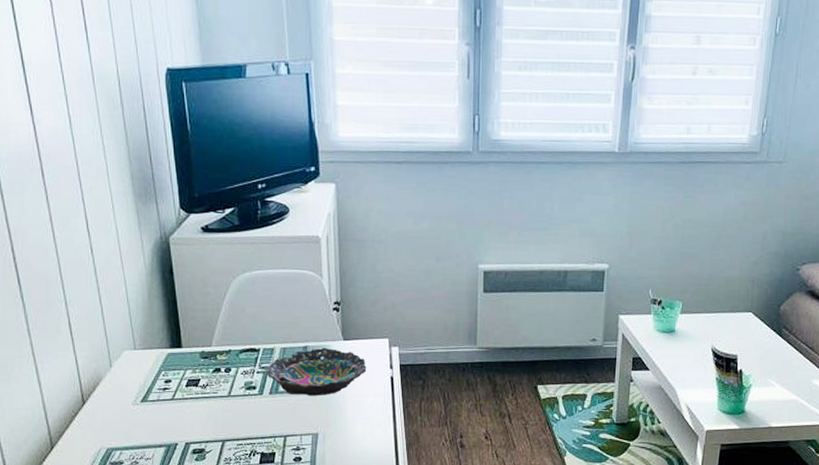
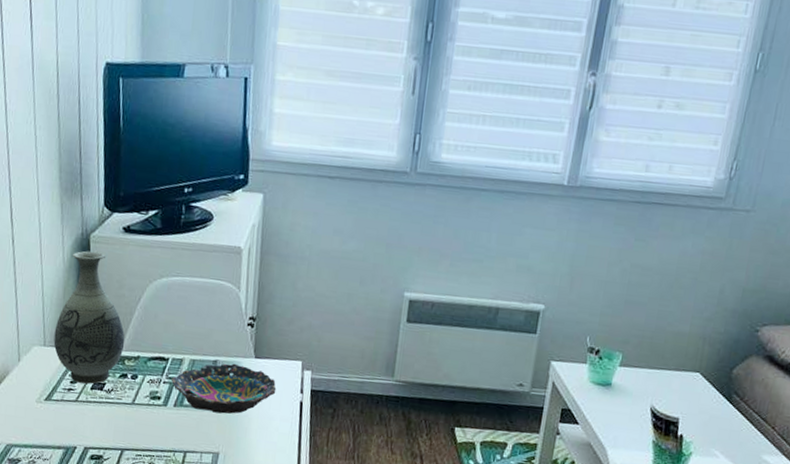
vase: none [143,253,215,382] -> present [53,250,125,384]

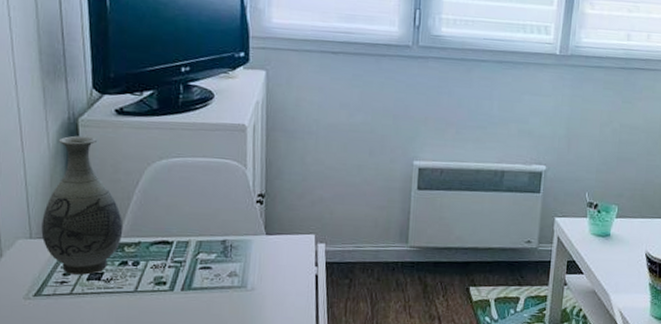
bowl: present [171,363,276,414] -> none [177,242,290,294]

